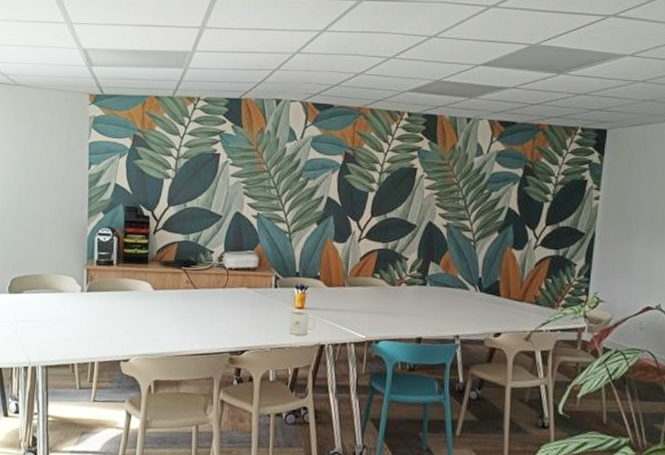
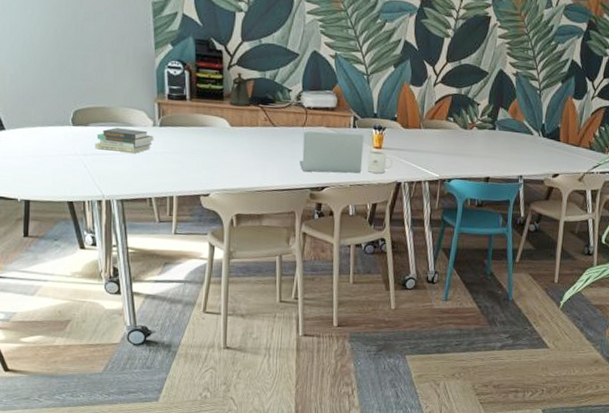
books: none [26,294,81,319] -> present [95,128,154,153]
coffee pot: none [154,237,174,270] -> present [230,73,251,107]
laptop: none [219,292,286,336] -> present [299,131,364,173]

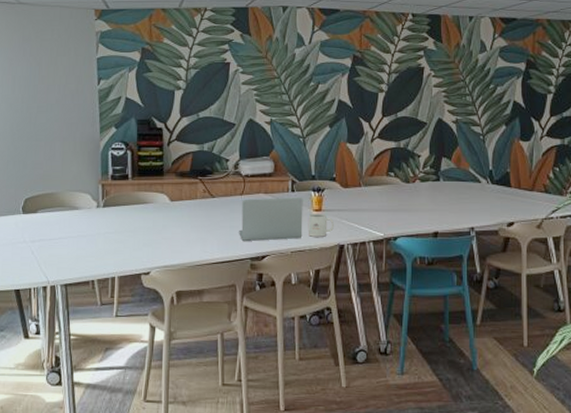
books: present [95,128,154,153] -> none [42,212,98,236]
coffee pot: present [230,73,251,107] -> none [170,148,190,181]

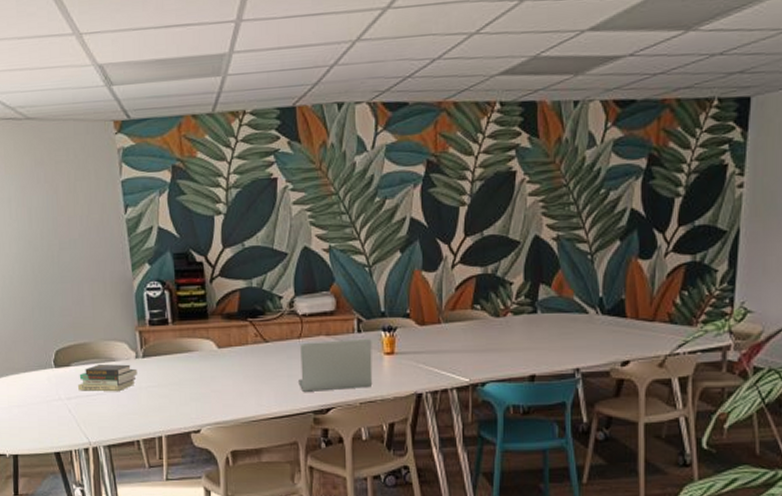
books: none [42,212,98,236] -> present [78,364,138,391]
mug: present [308,213,334,238] -> none [378,356,409,386]

